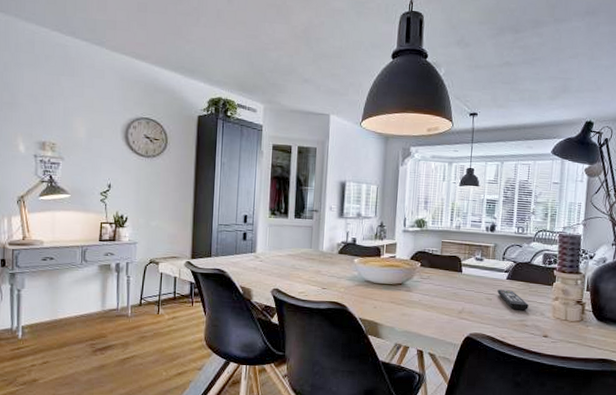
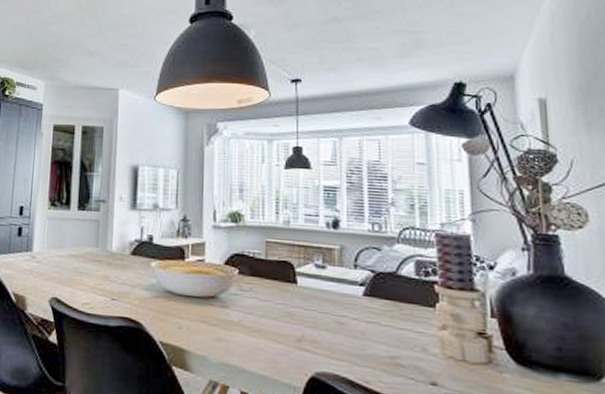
remote control: present [497,289,529,310] -> none [351,310,401,343]

